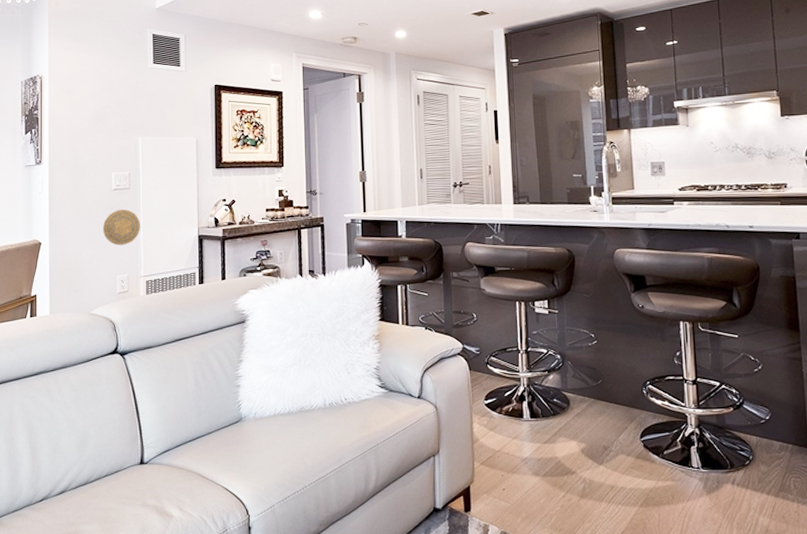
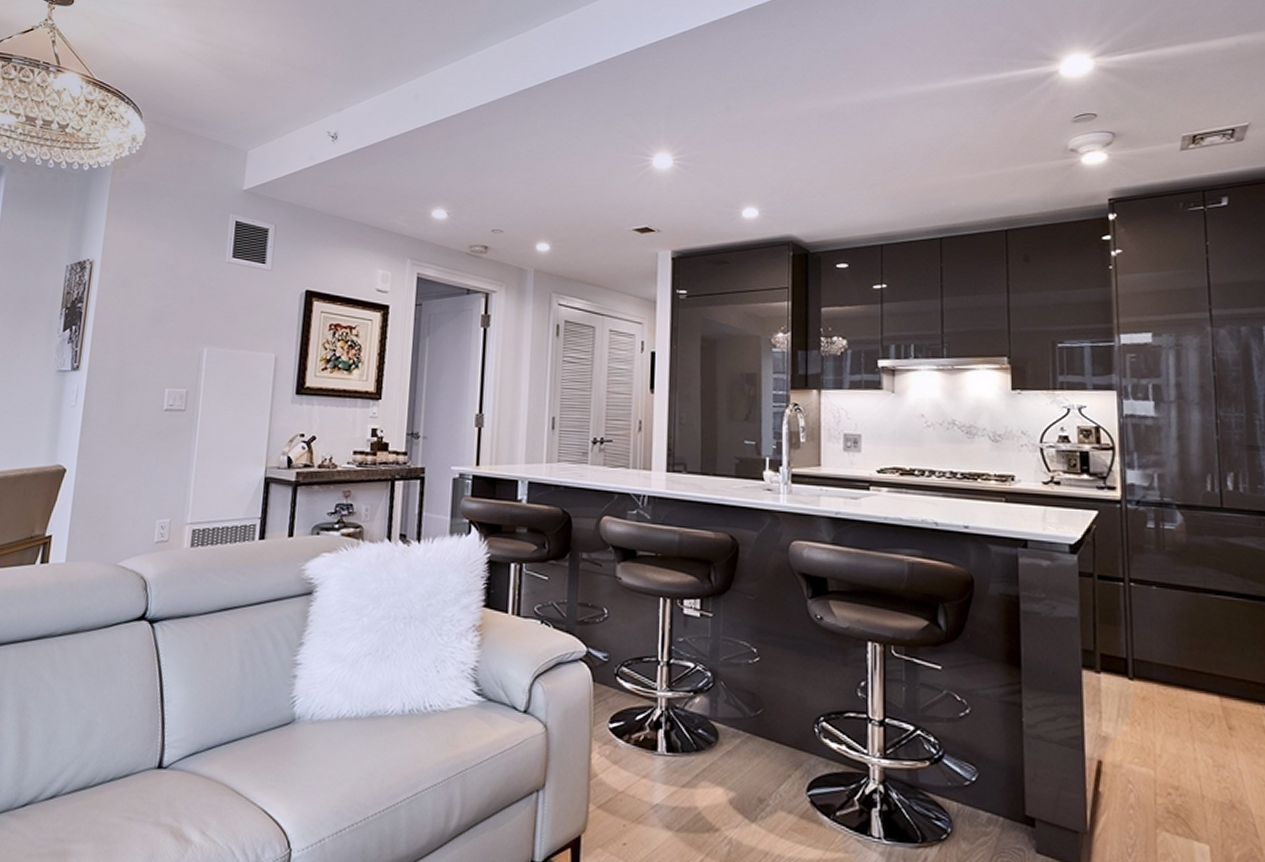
decorative plate: present [102,209,141,245] -> none [145,436,194,482]

